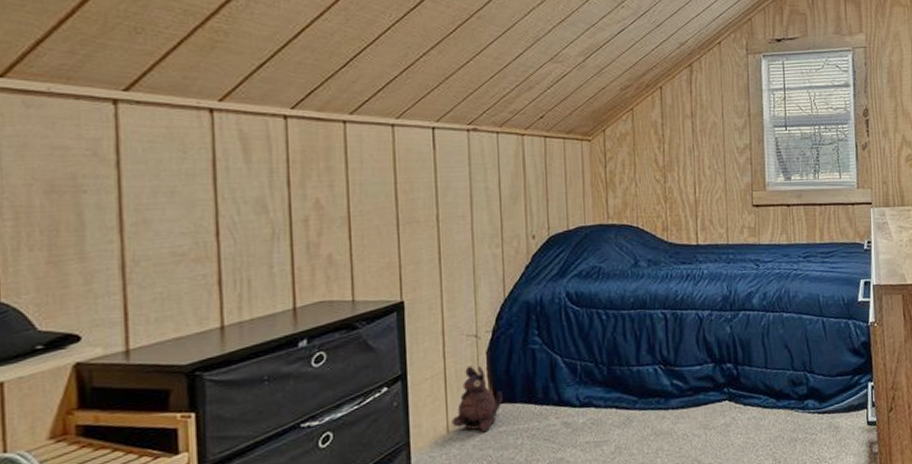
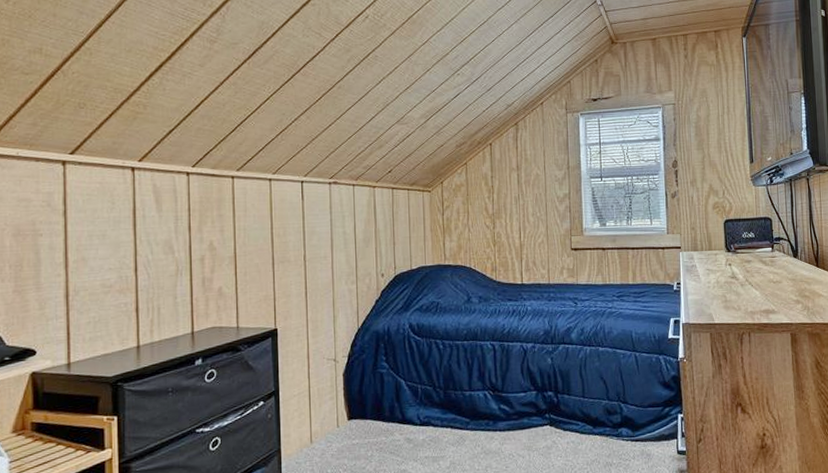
plush toy: present [451,365,502,431] -> none [314,385,356,443]

